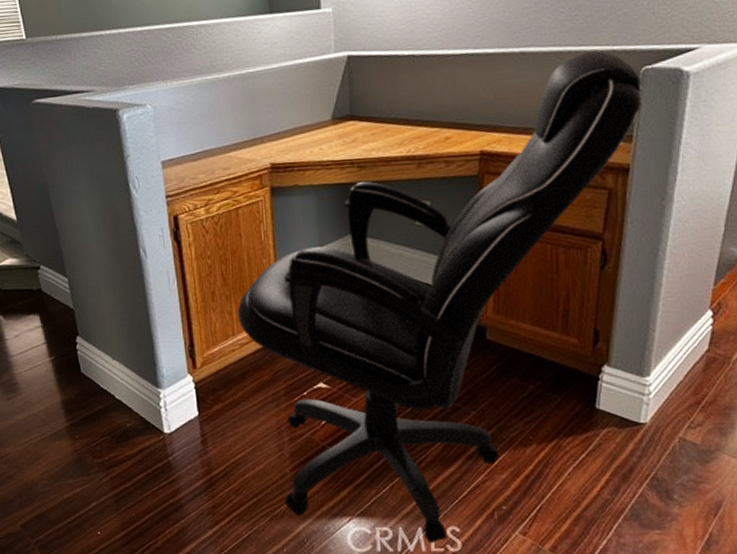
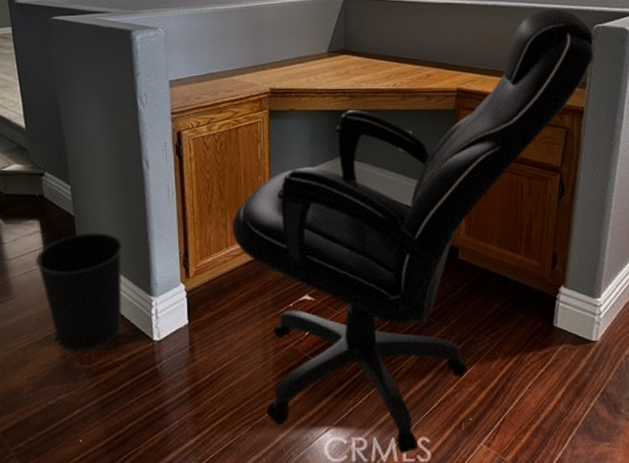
wastebasket: none [38,325,131,447] -> present [35,233,123,353]

